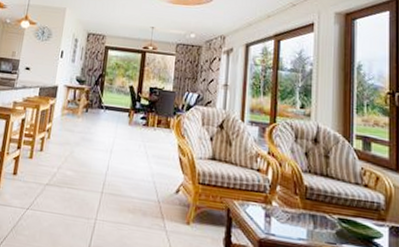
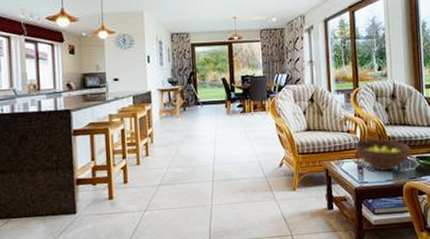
fruit bowl: none [263,183,331,228] -> present [354,138,411,171]

